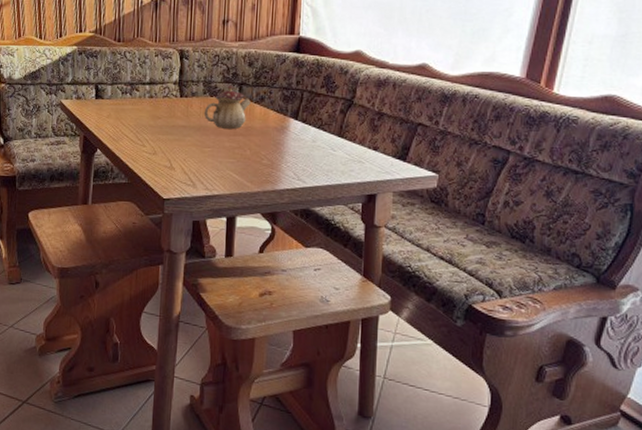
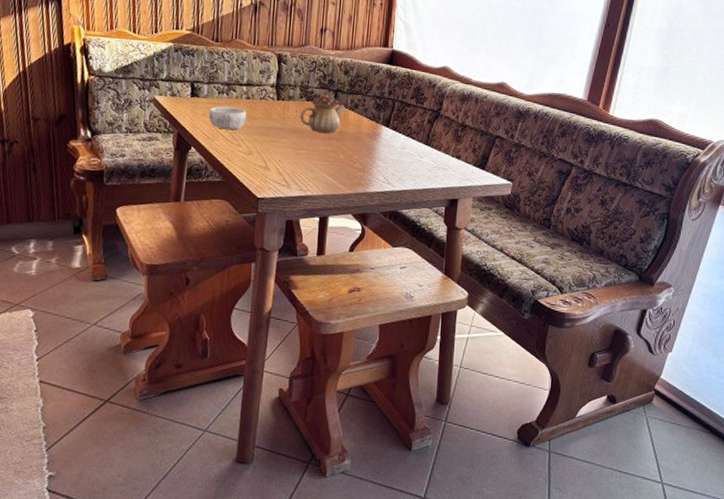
decorative bowl: none [113,106,150,131] -> present [208,106,247,130]

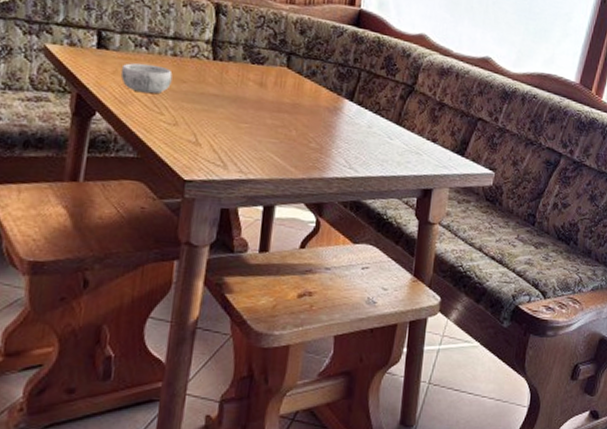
teapot: present [300,91,345,133] -> none [242,53,300,105]

